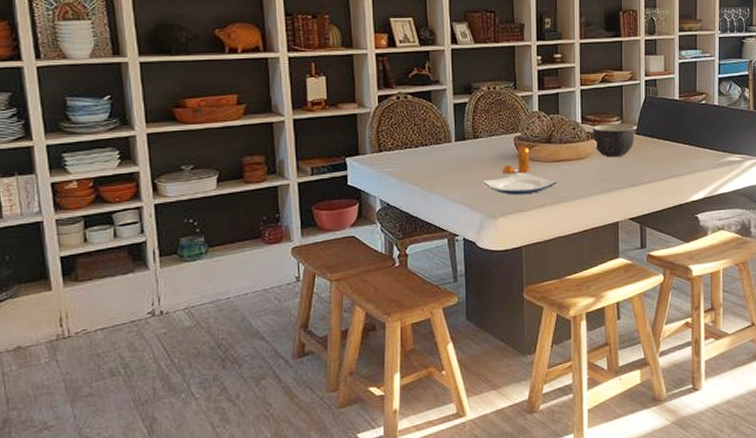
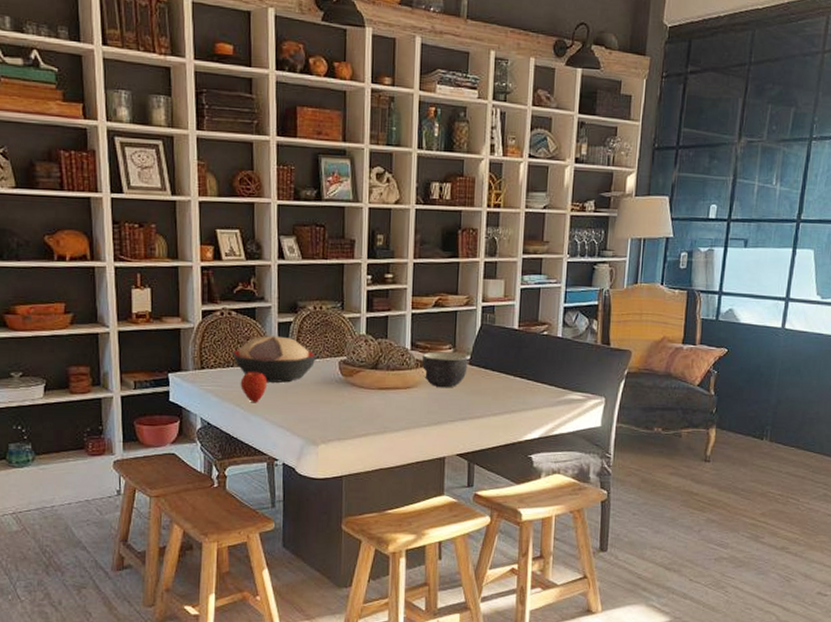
decorative bowl: none [408,117,492,161] -> present [231,336,316,383]
apple: none [418,152,445,182] -> present [240,372,268,403]
plate: present [483,172,558,195] -> none [305,398,383,422]
pepper shaker: present [503,147,530,174] -> none [326,371,355,400]

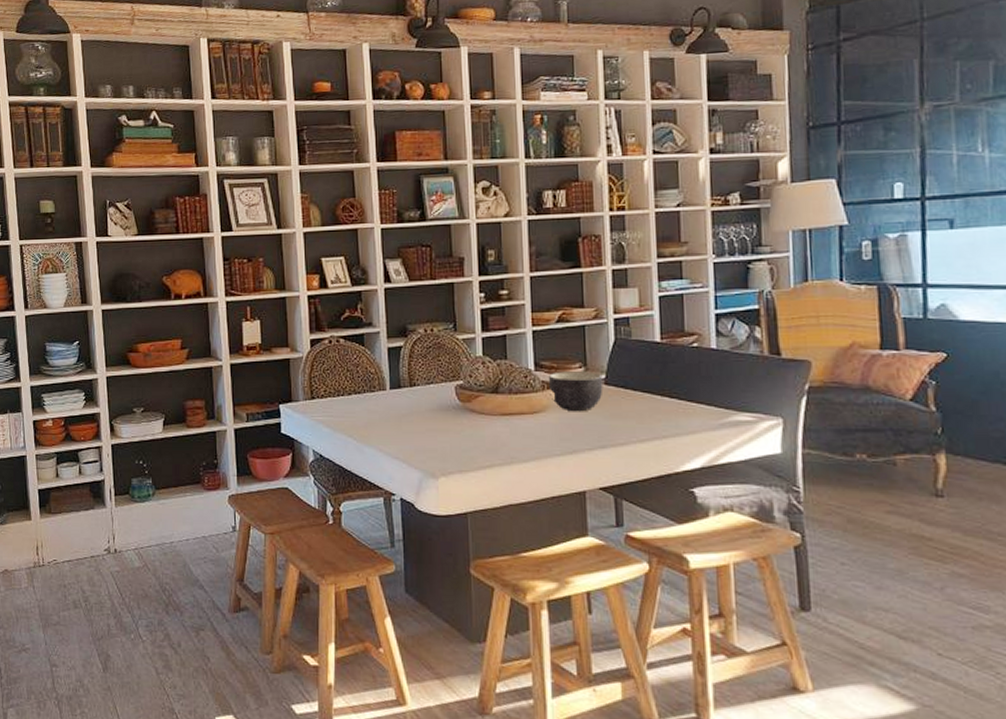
decorative bowl: present [231,336,316,383] -> none [341,362,430,411]
apple: present [240,372,268,403] -> none [351,401,380,434]

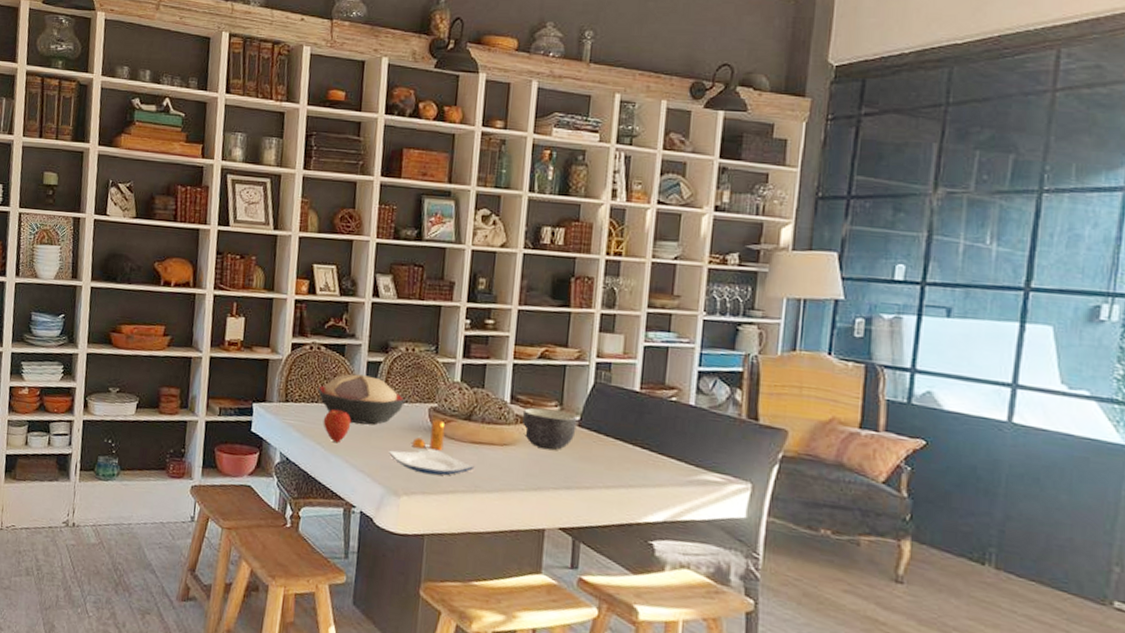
decorative bowl: none [341,362,430,411] -> present [317,374,405,426]
apple: none [351,401,380,434] -> present [323,409,352,443]
plate: none [421,426,508,453] -> present [389,449,475,476]
pepper shaker: none [443,397,474,427] -> present [412,419,446,451]

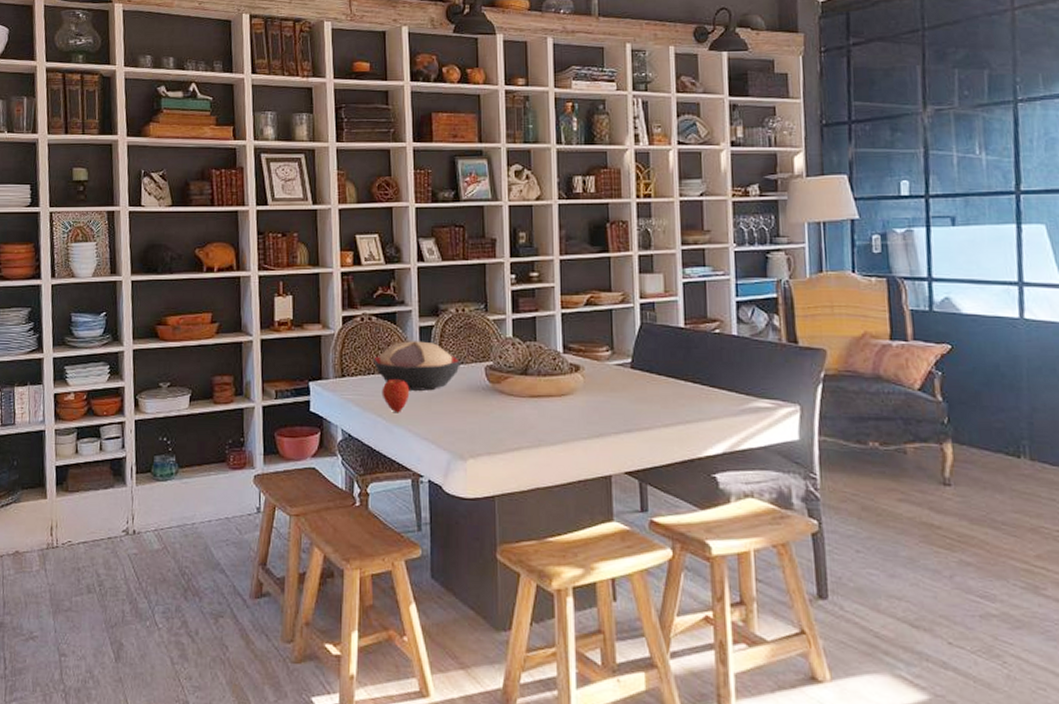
plate: present [389,449,475,476] -> none [450,407,536,434]
pepper shaker: present [412,419,446,451] -> none [472,378,503,409]
bowl: present [522,407,577,450] -> none [576,354,629,394]

